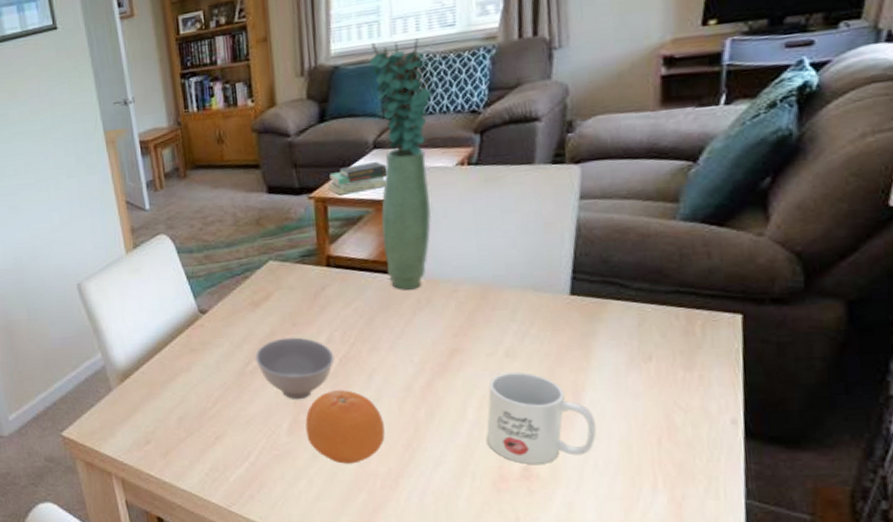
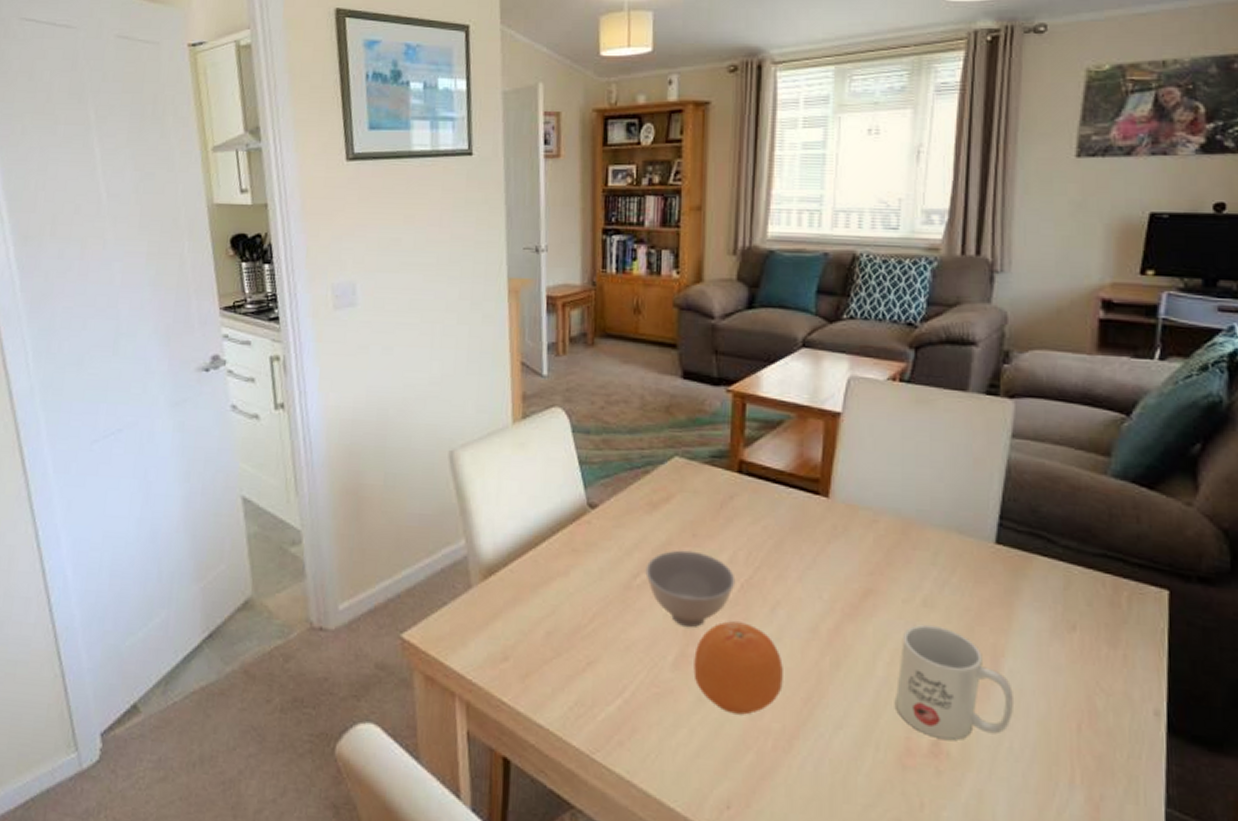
books: present [327,161,388,195] -> none [748,361,815,394]
vase: present [368,38,434,290] -> none [802,232,870,513]

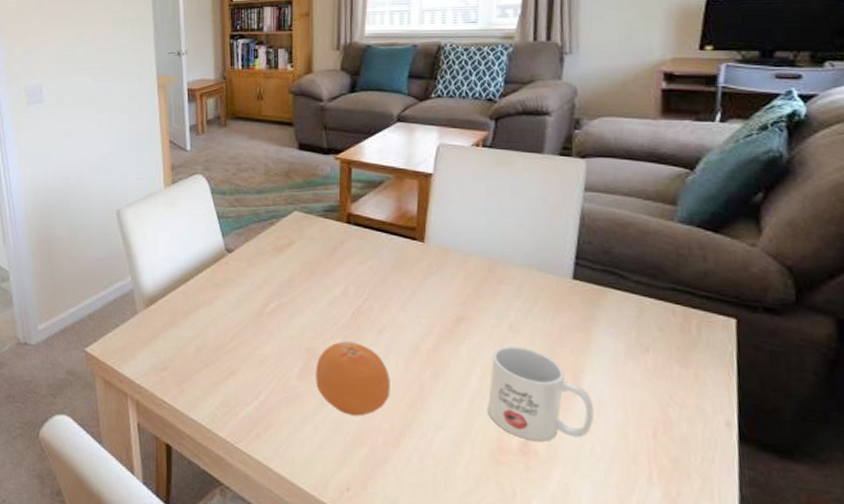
bowl: present [645,550,736,627] -> none [274,285,348,346]

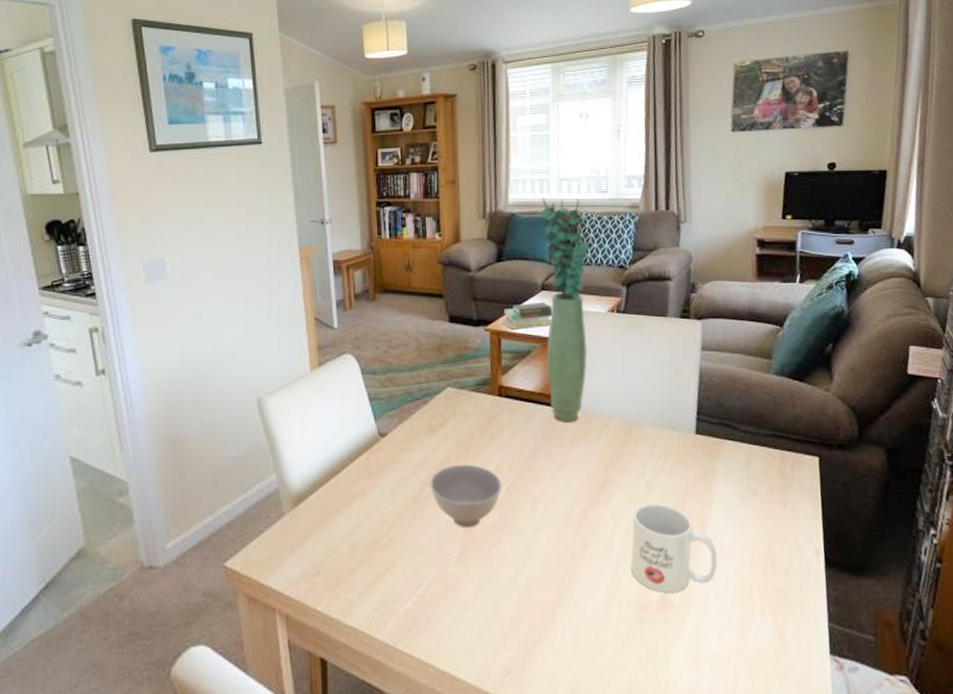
bowl: none [274,285,348,346] -> present [430,464,503,527]
fruit: present [315,341,390,416] -> none [473,518,545,595]
books: none [353,133,409,160] -> present [502,301,553,330]
vase: none [398,28,454,255] -> present [539,197,591,422]

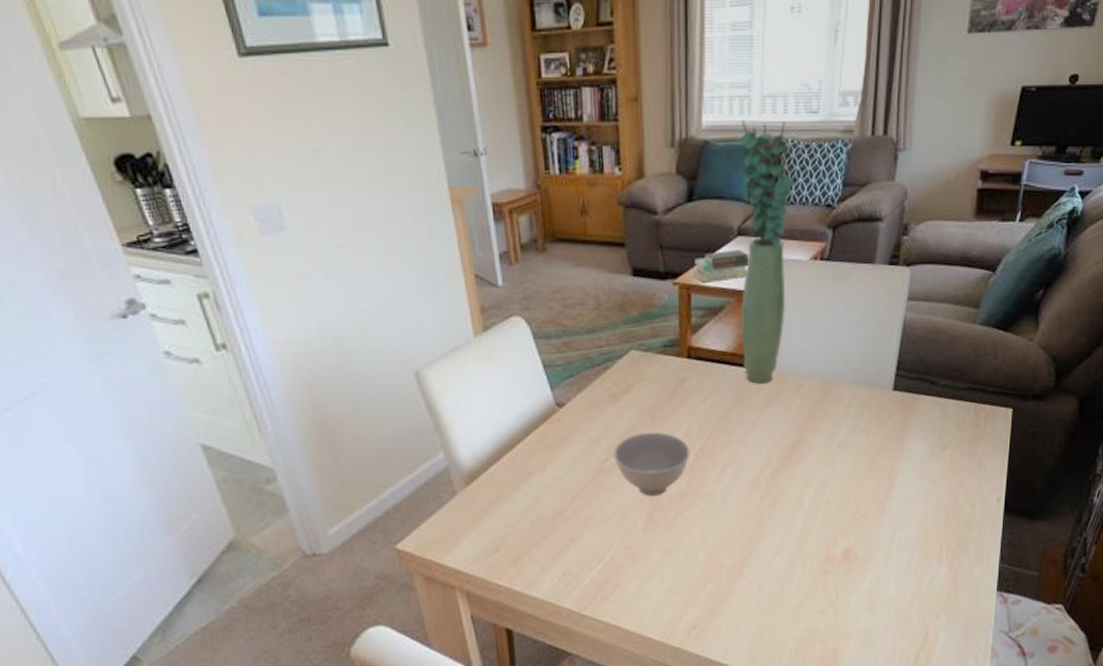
mug: present [630,503,718,593] -> none [817,462,904,547]

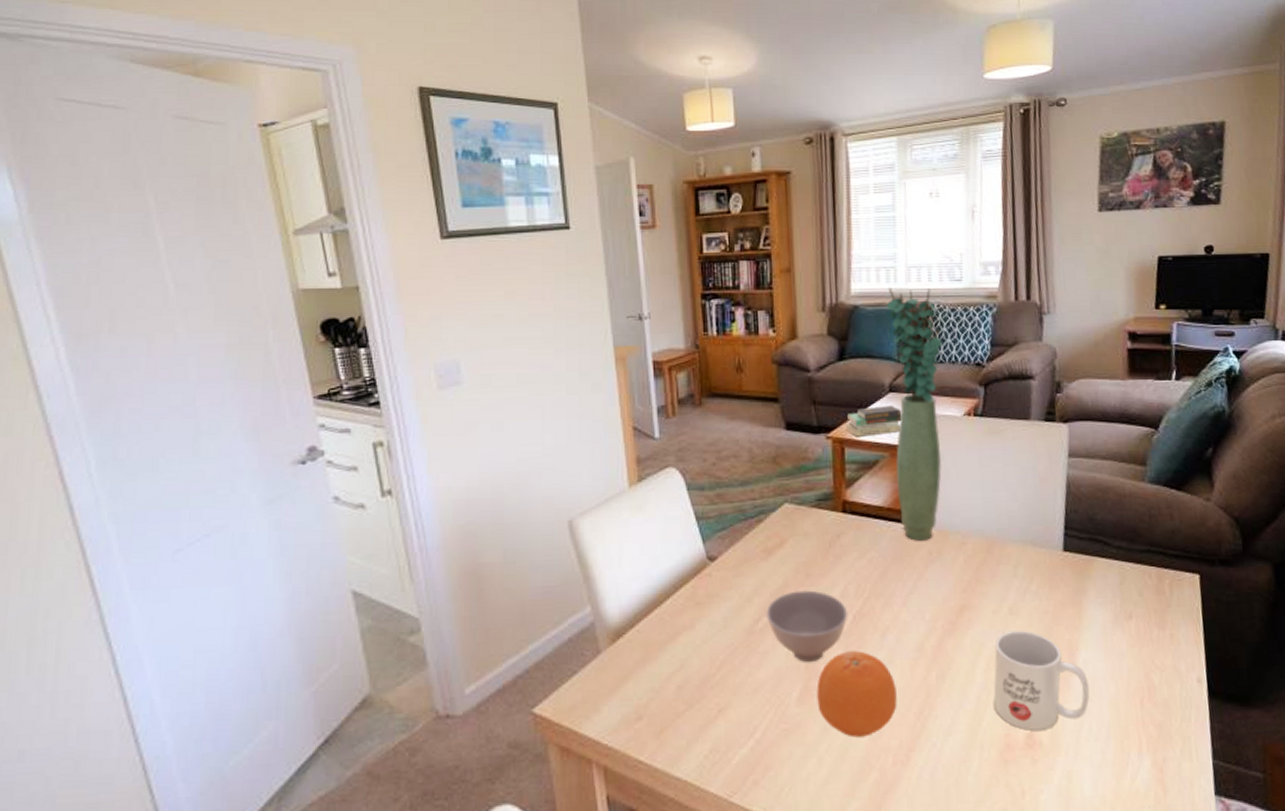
fruit: none [660,485,733,558] -> present [816,651,897,738]
mug: none [817,462,904,547] -> present [993,630,1090,731]

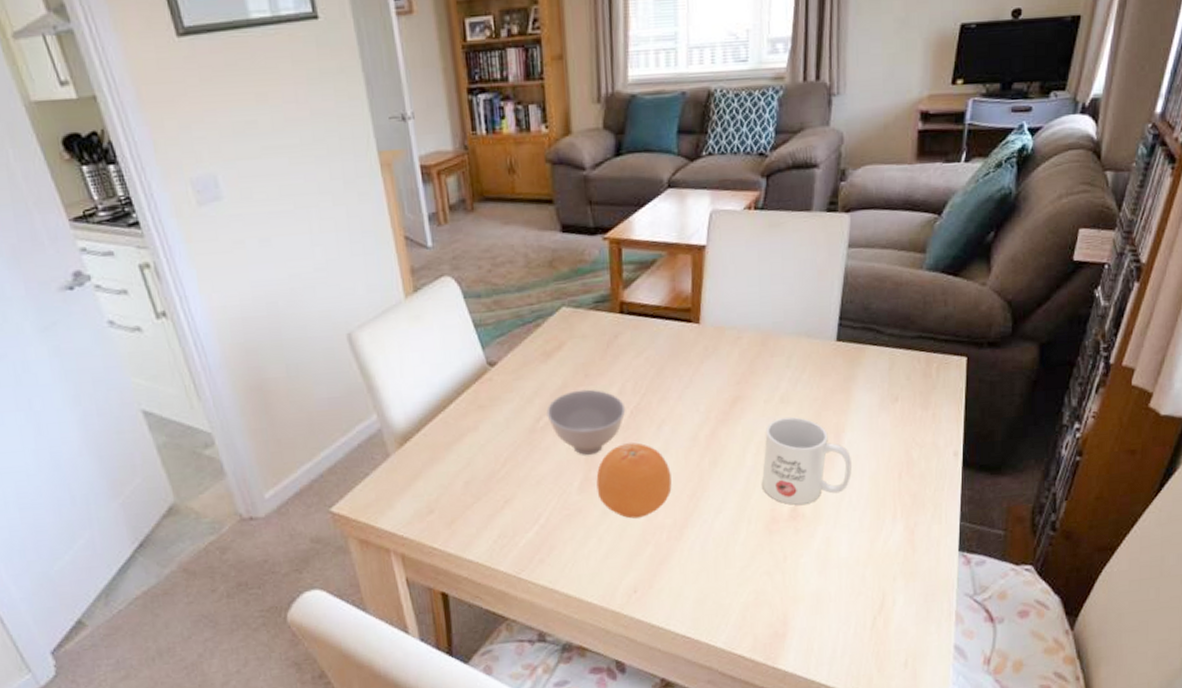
books: present [845,404,902,437] -> none [622,201,681,237]
vase: present [886,287,944,541] -> none [665,71,726,338]

